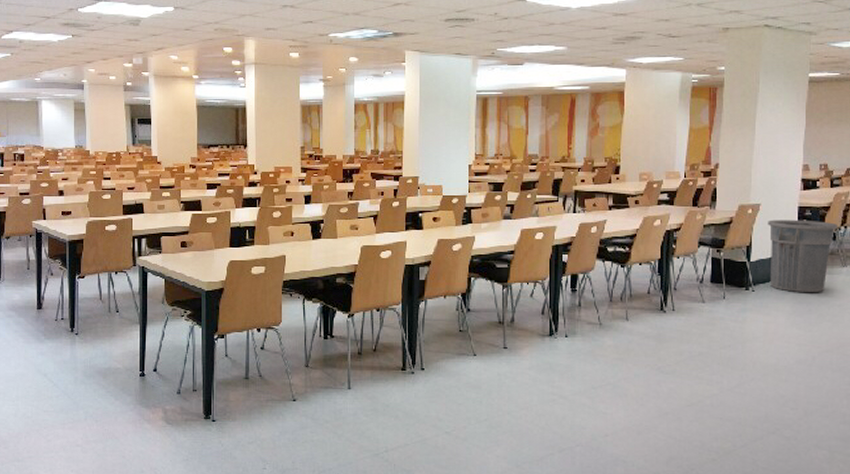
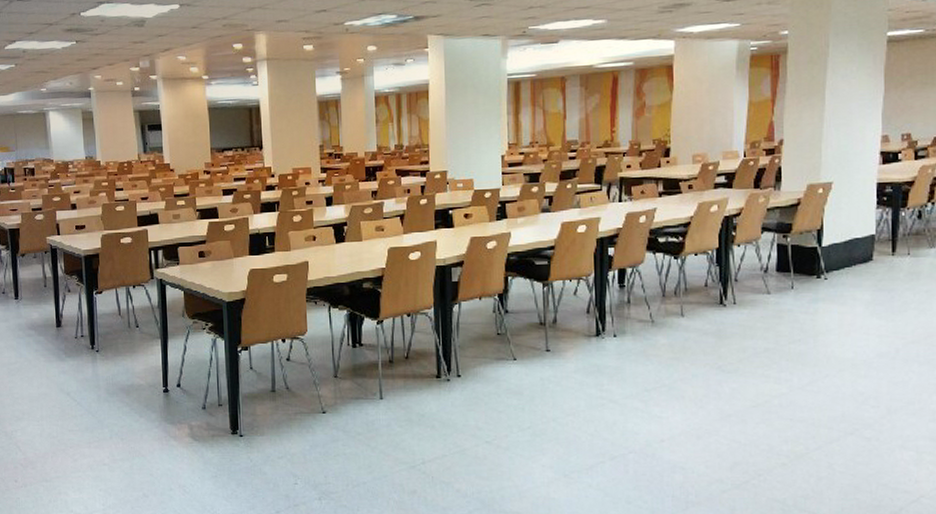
trash can: present [768,220,837,293] -> none [842,197,923,279]

